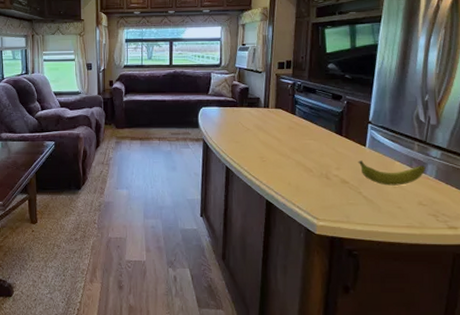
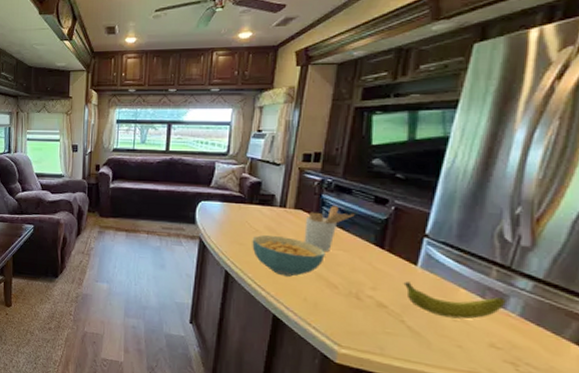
cereal bowl: none [245,133,301,166] -> present [252,235,325,277]
utensil holder: none [284,104,320,143] -> present [304,206,355,252]

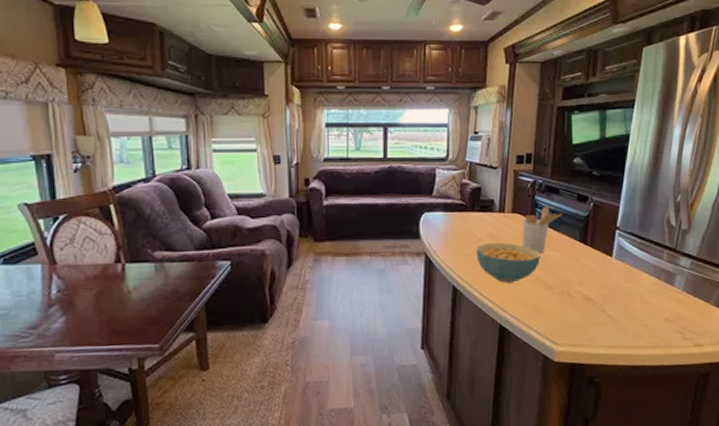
banana: present [403,282,506,320] -> none [603,273,674,301]

